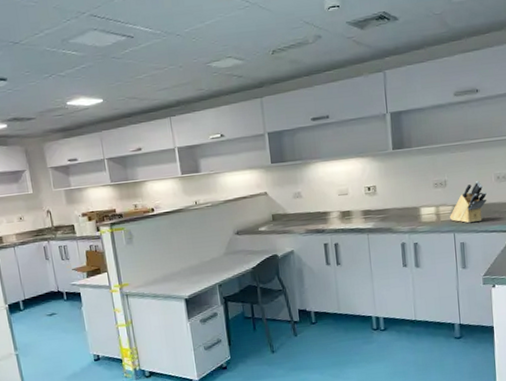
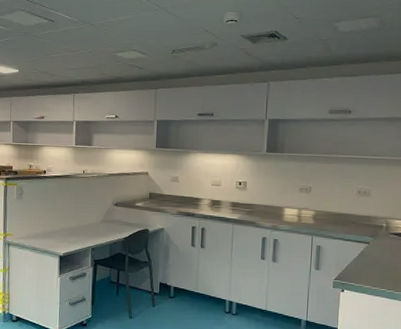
knife block: present [450,181,487,223] -> none [310,192,347,229]

